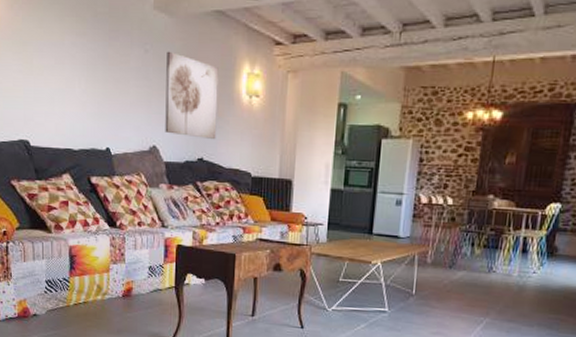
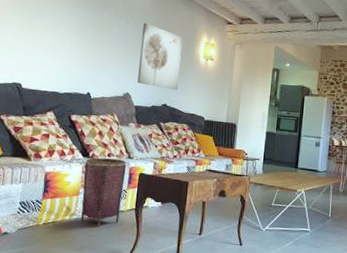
woven basket: none [112,227,160,308] -> present [81,157,126,228]

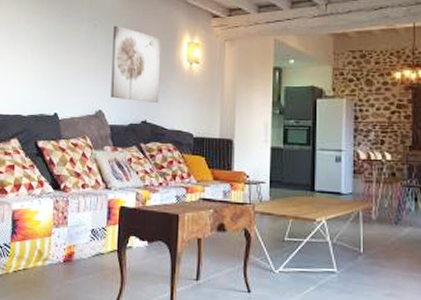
woven basket: present [81,157,126,228] -> none [55,189,104,274]

